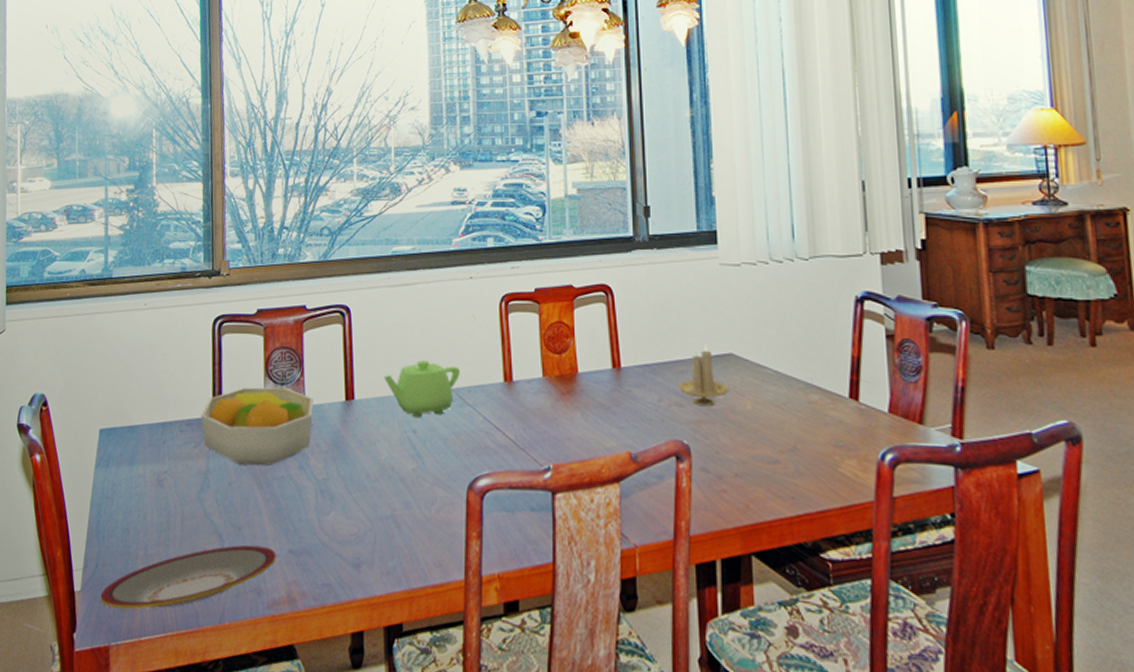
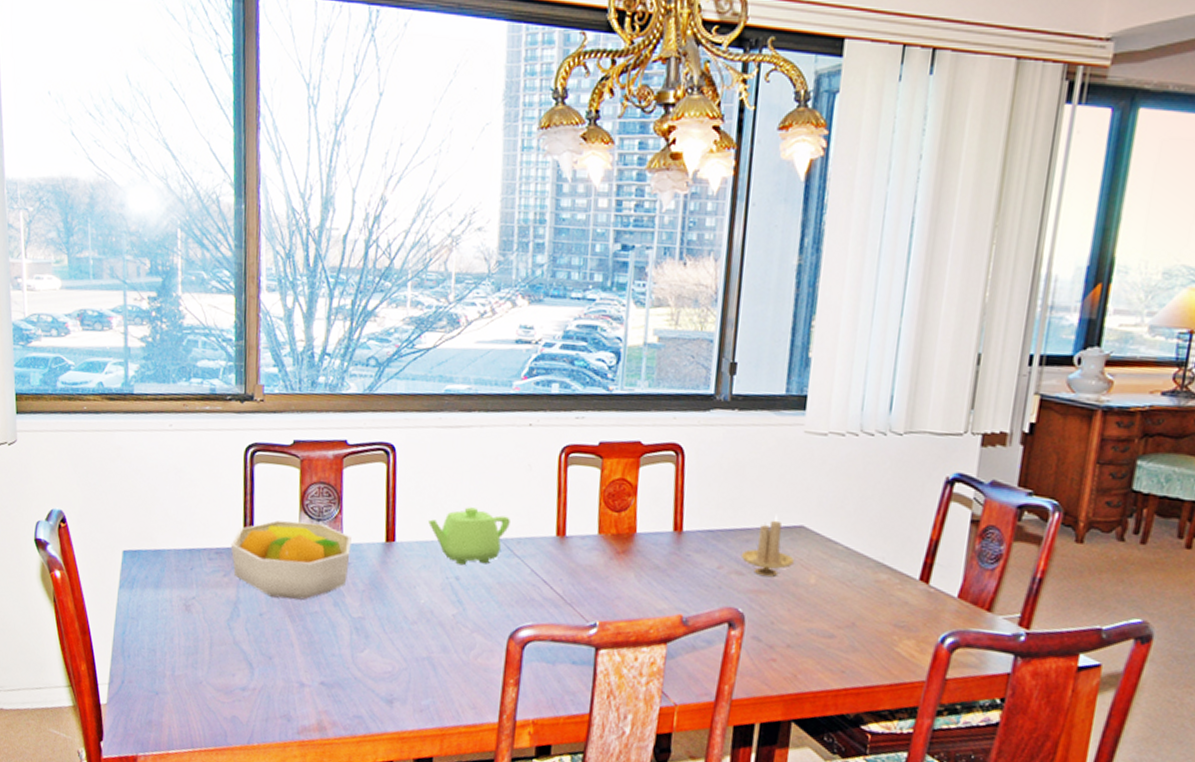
plate: present [100,545,276,610] -> none [127,673,308,726]

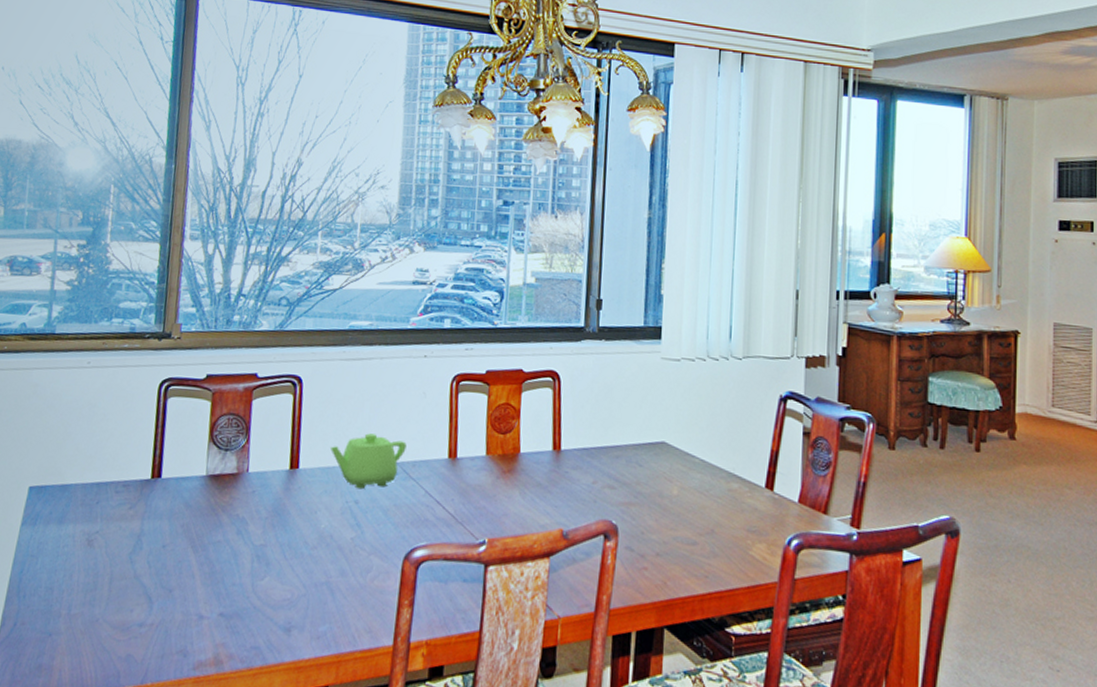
fruit bowl: present [230,520,352,600] -> none [138,451,257,530]
candle holder: present [740,514,794,577] -> none [612,431,658,489]

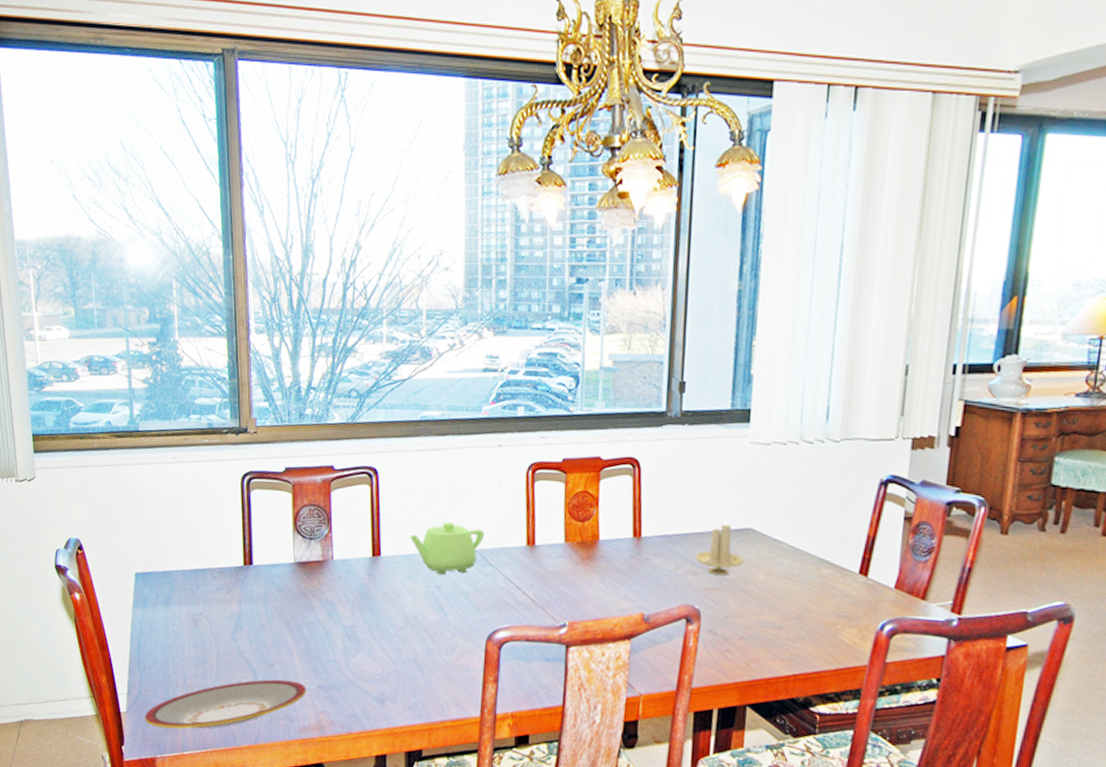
plate: none [16,607,206,669] -> present [145,679,306,729]
candle holder: none [612,431,658,489] -> present [695,518,744,575]

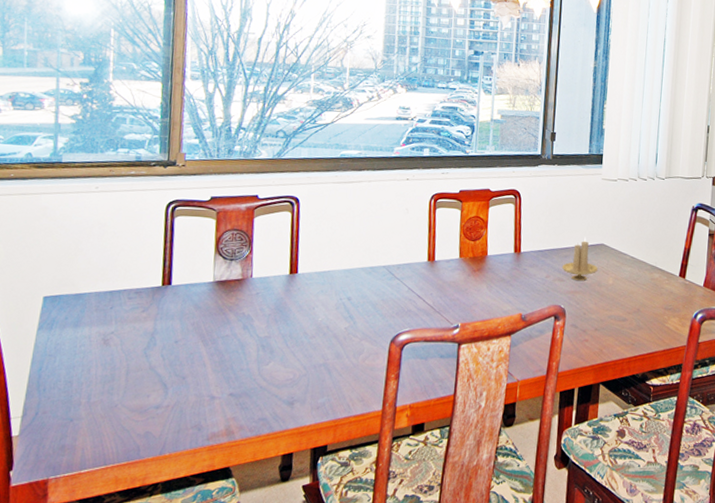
plate: present [145,679,306,729] -> none [39,390,218,448]
teapot: present [410,522,484,576] -> none [326,243,392,289]

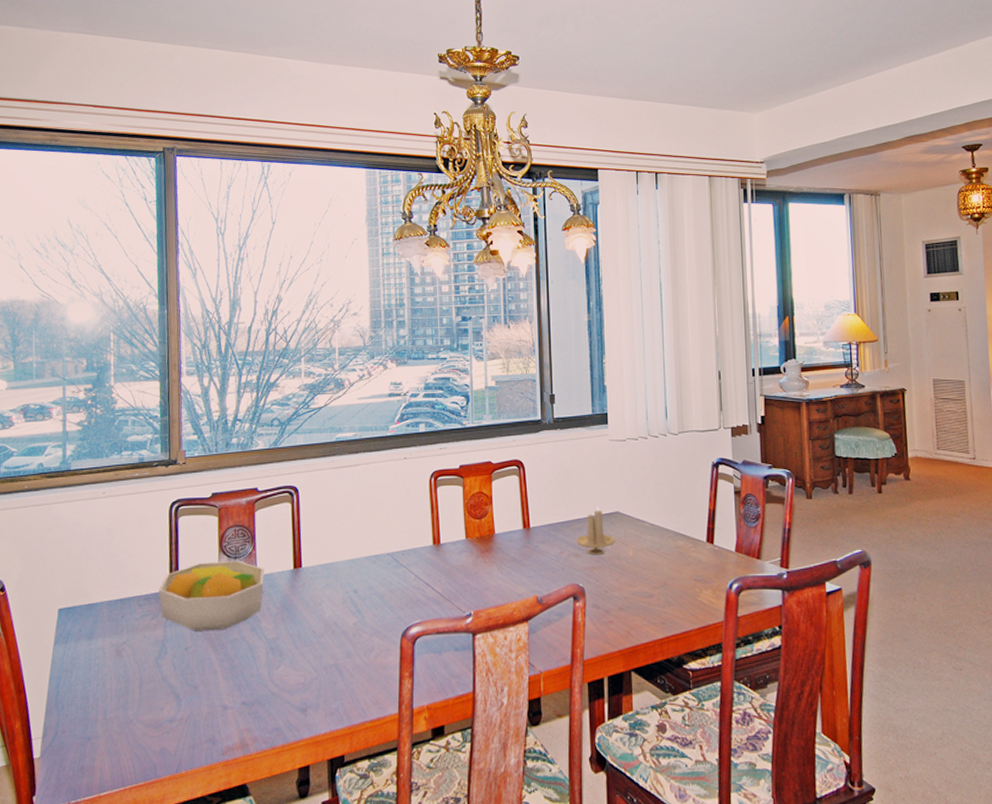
fruit bowl: none [150,262,260,327] -> present [158,560,264,631]

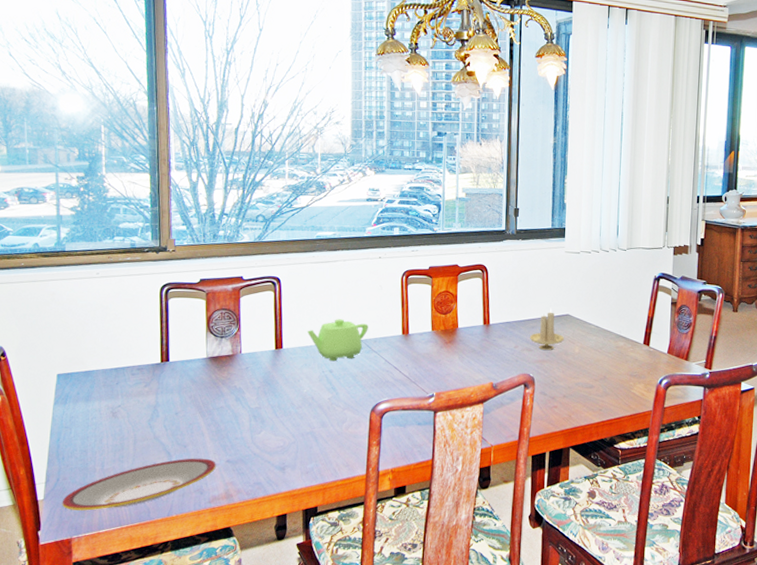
plate: none [60,701,230,770] -> present [62,458,216,511]
fruit bowl: present [158,560,264,631] -> none [150,339,248,400]
teapot: none [329,530,395,580] -> present [307,319,368,362]

